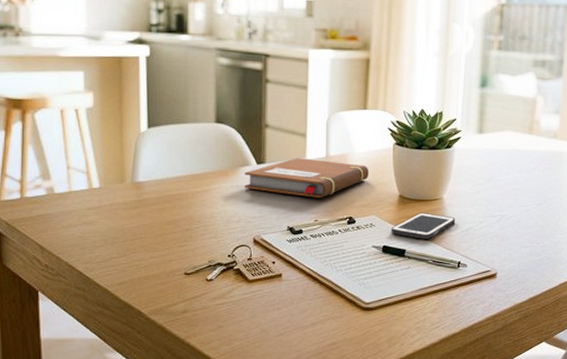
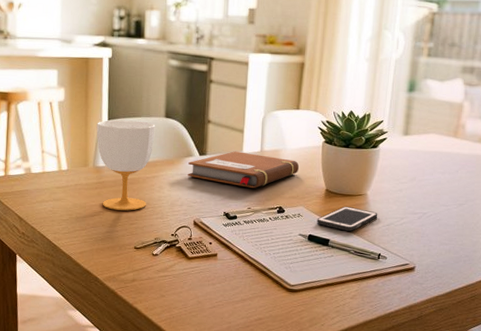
cup: none [134,127,205,231] -> present [96,120,156,211]

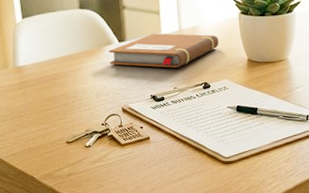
cup: present [96,120,156,211] -> none [11,15,72,108]
cell phone: present [316,206,378,231] -> none [243,73,301,98]

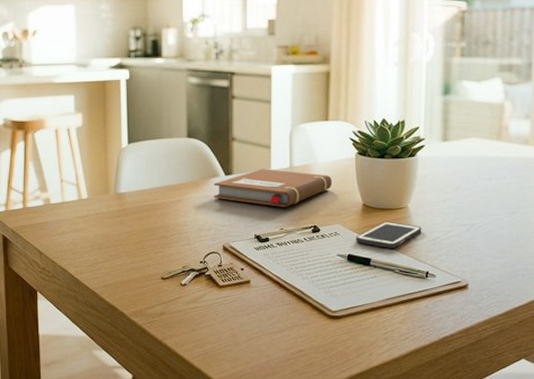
cell phone: none [243,73,301,98] -> present [355,221,422,248]

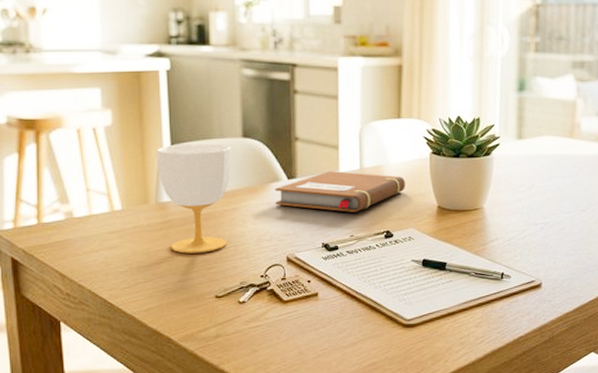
cup: none [116,143,178,238] -> present [156,143,232,254]
cell phone: present [355,221,422,248] -> none [430,223,497,251]

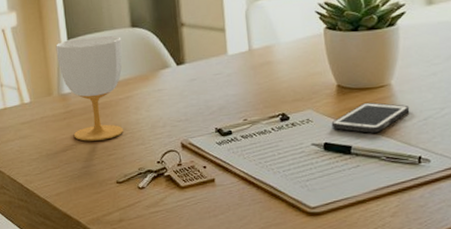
notebook: present [275,171,405,212] -> none [165,54,299,96]
cell phone: none [430,223,497,251] -> present [331,102,410,133]

